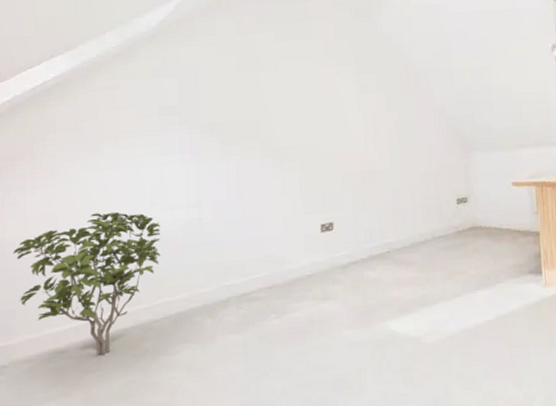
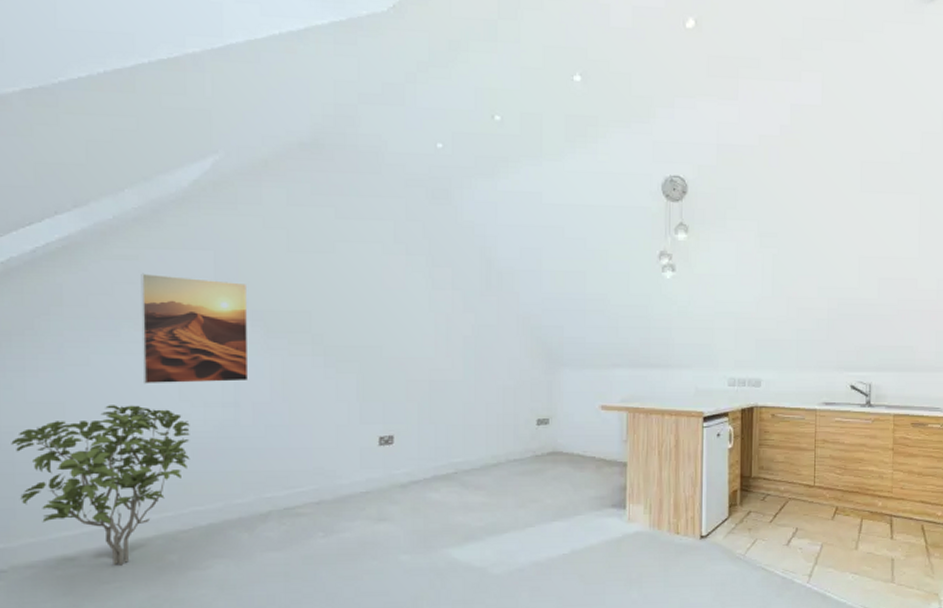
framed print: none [119,99,209,193] -> present [141,273,249,384]

